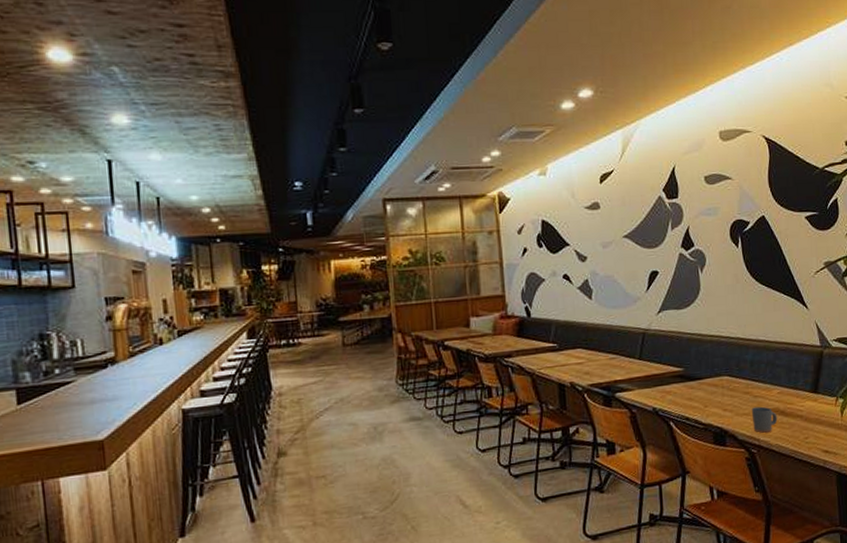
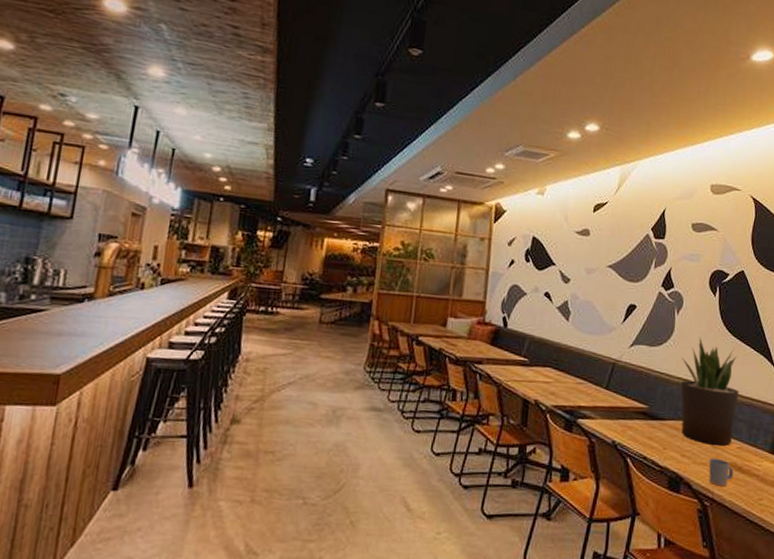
planter: none [712,291,774,395] -> present [680,337,739,446]

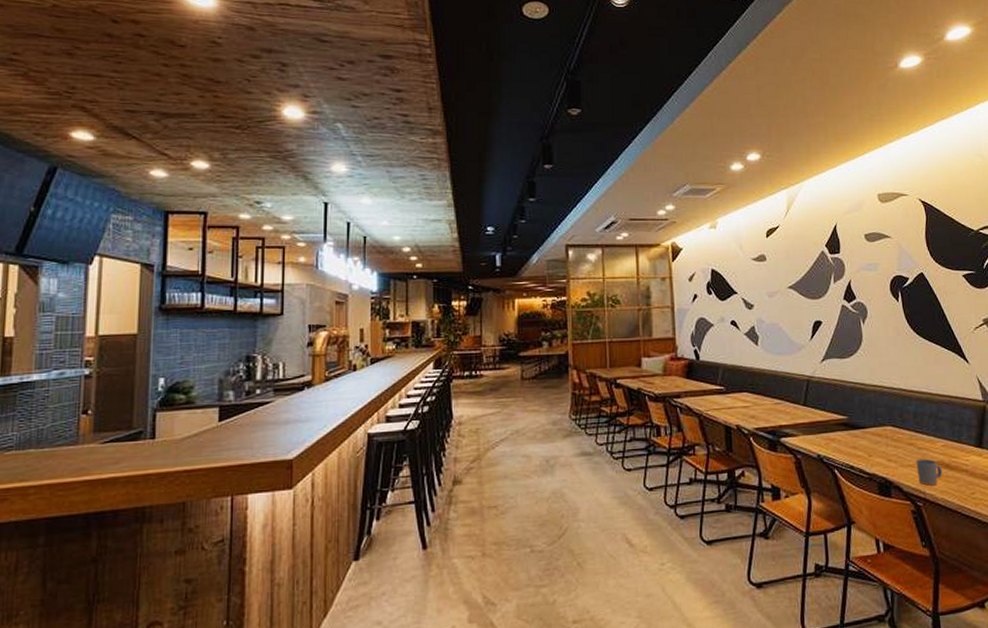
planter: present [680,337,739,446] -> none [874,343,936,446]

